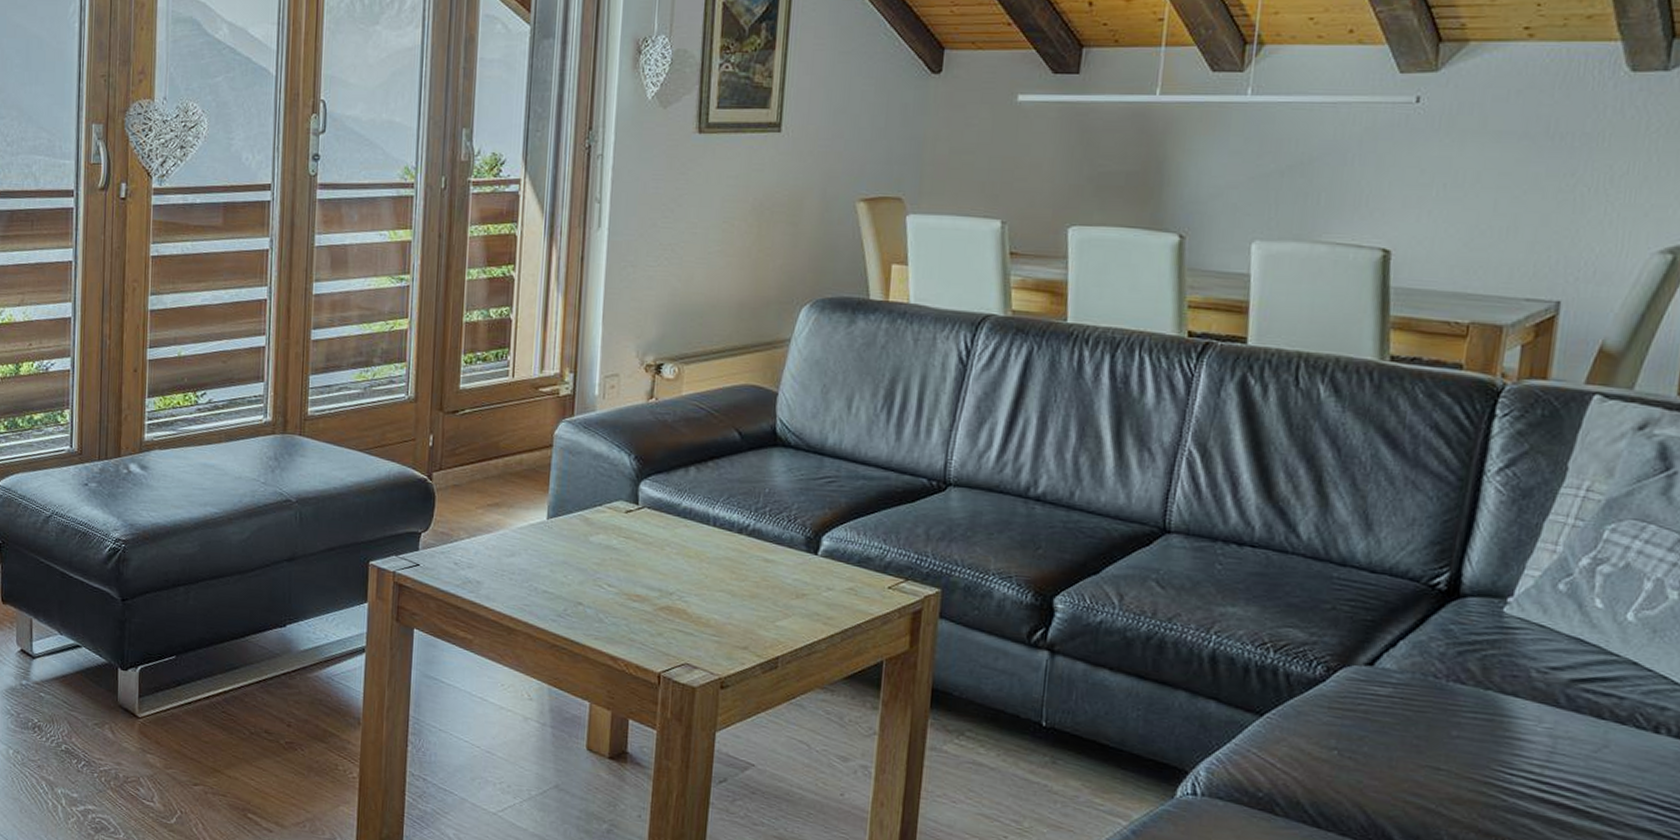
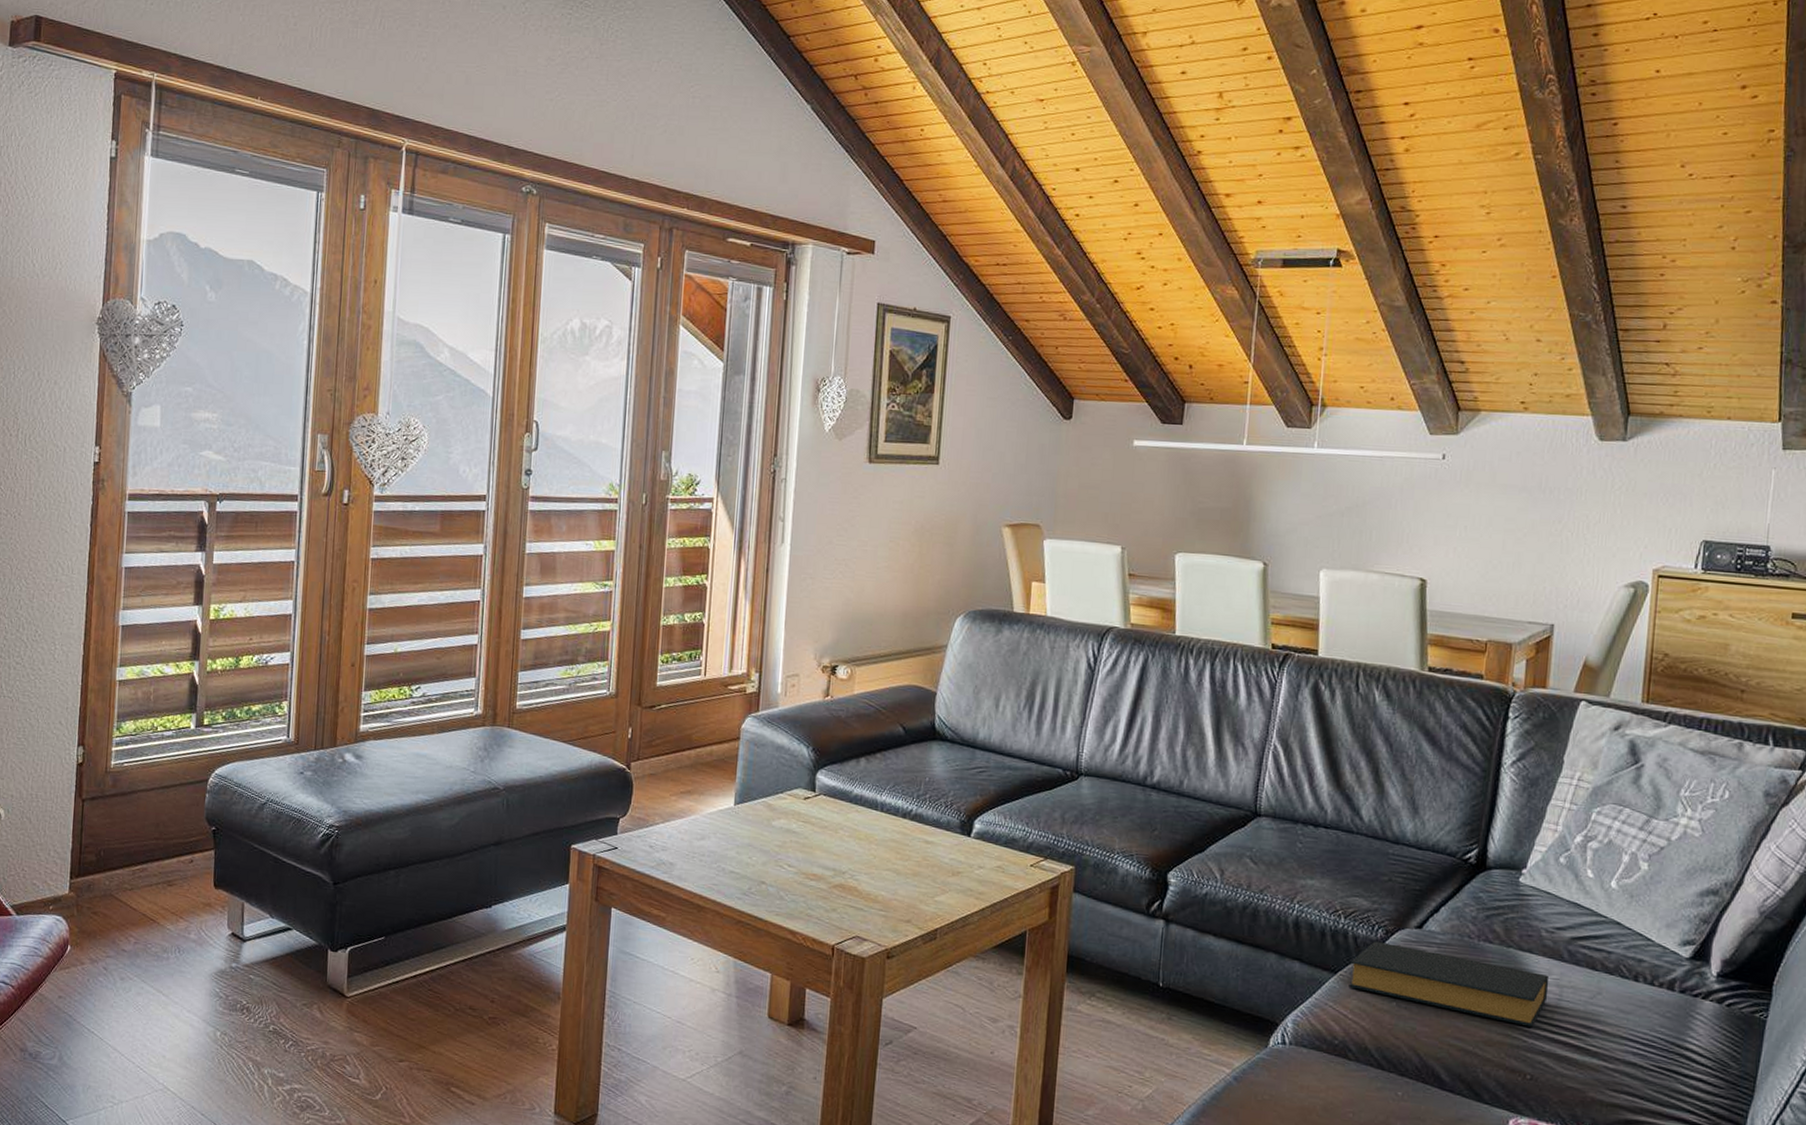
hardback book: none [1277,679,1539,784] -> present [1348,941,1549,1027]

